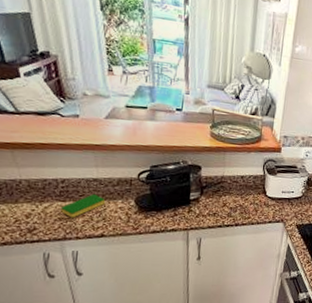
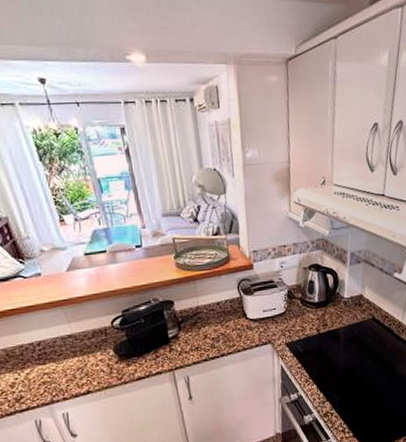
dish sponge: present [61,193,106,218] -> none [42,350,85,380]

